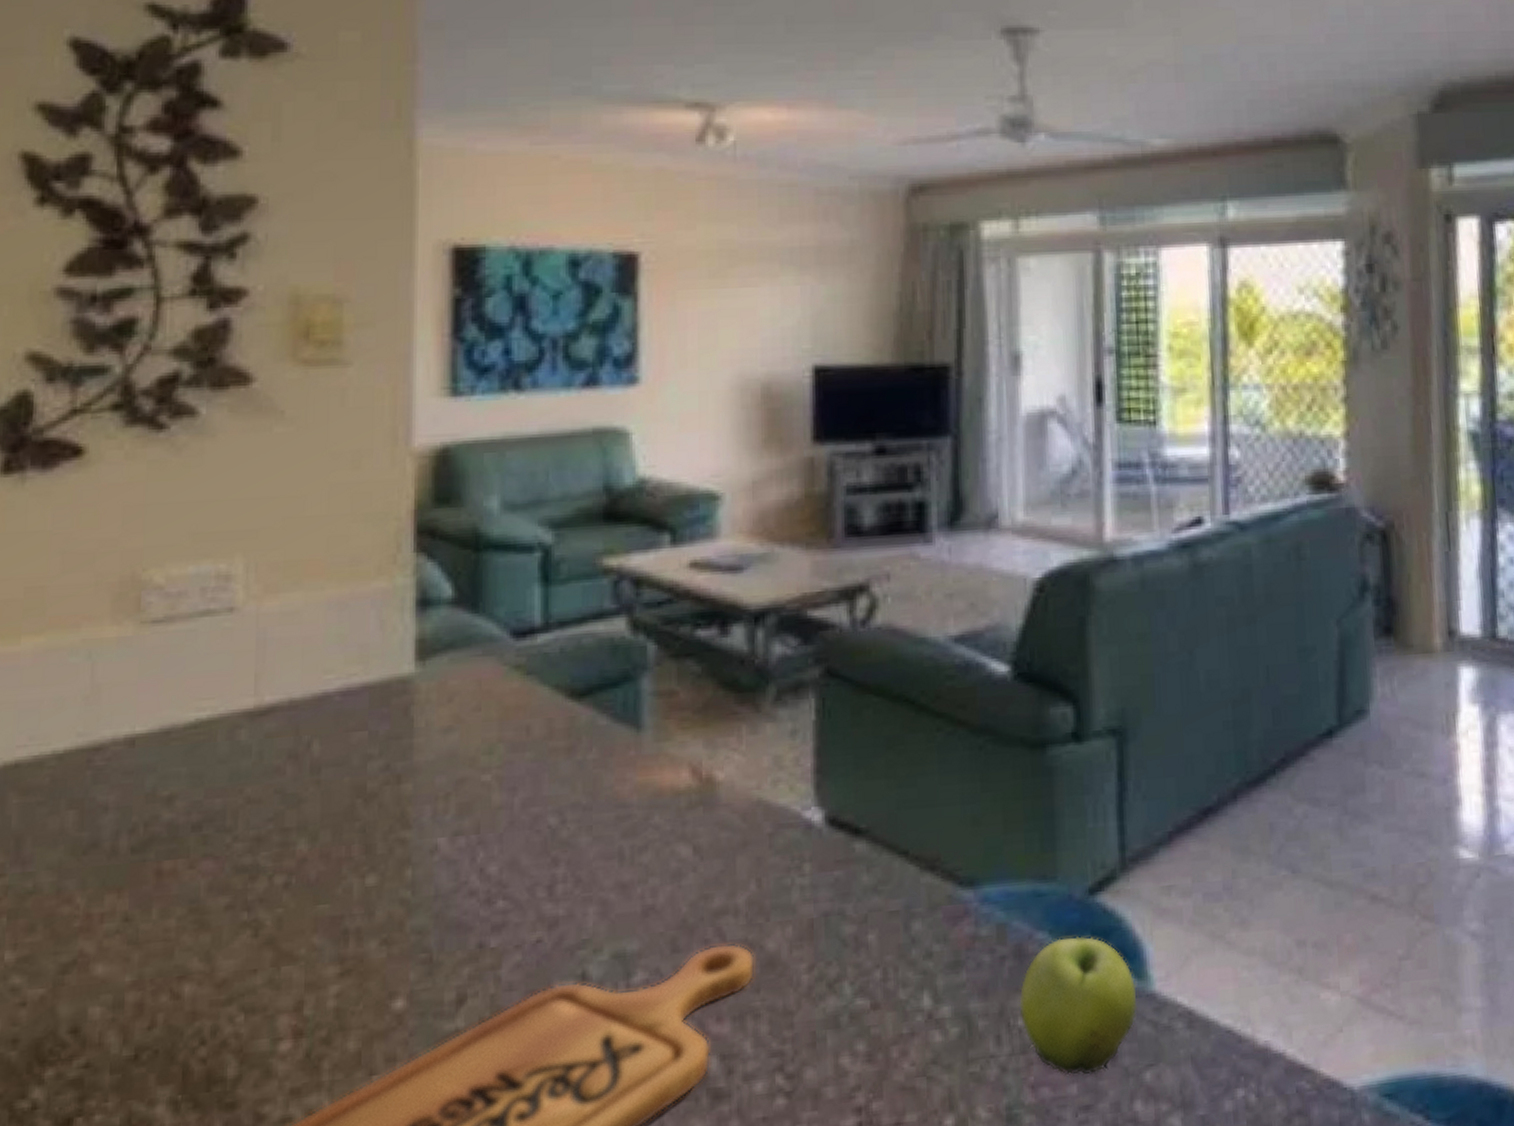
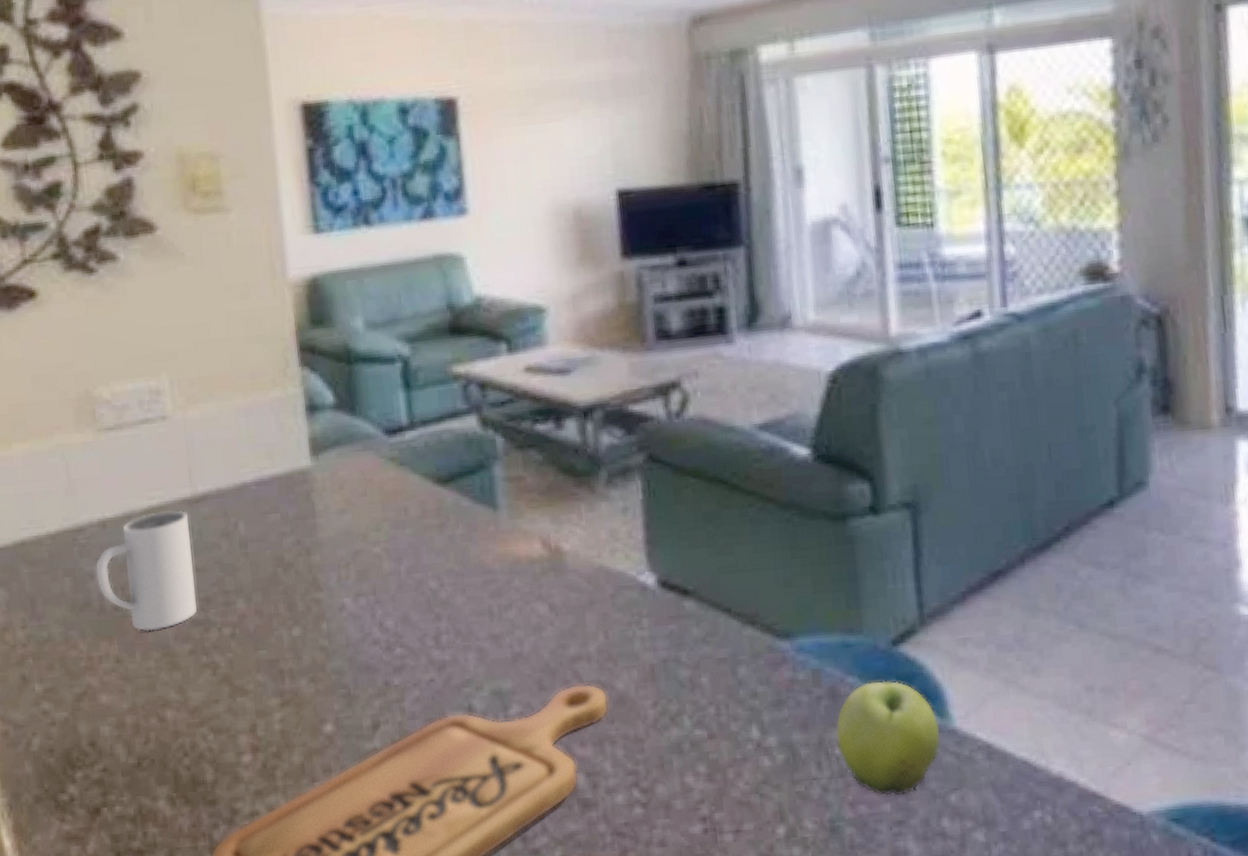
mug: none [112,725,246,881] -> present [95,510,197,632]

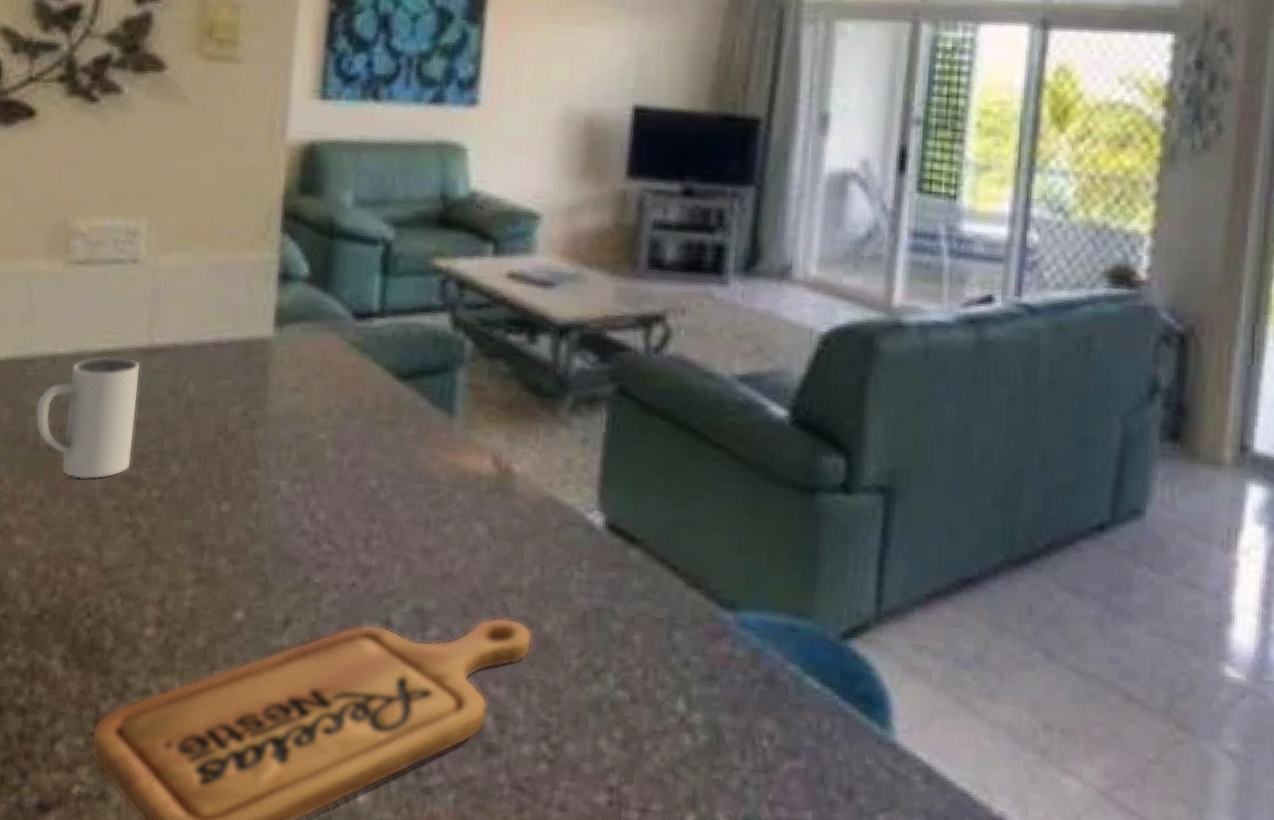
fruit: present [835,681,941,796] -> none [765,673,879,806]

